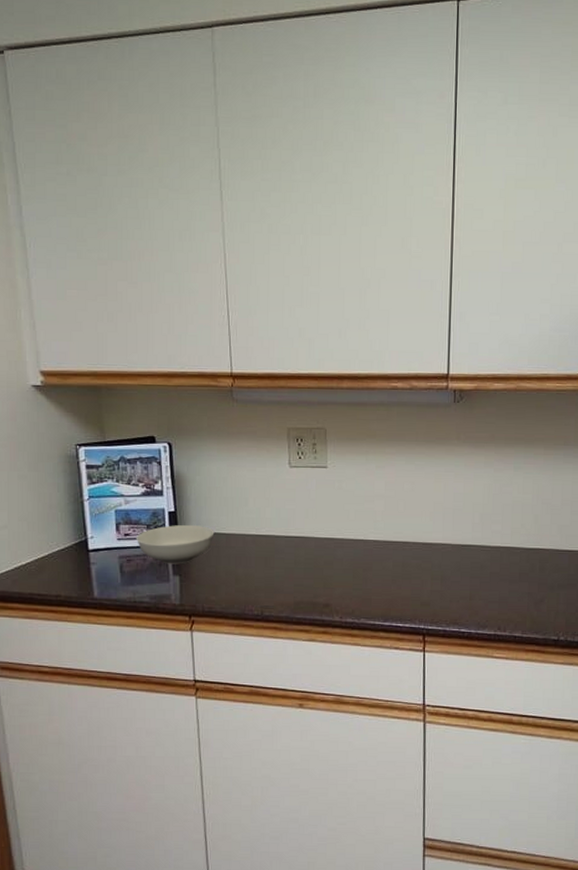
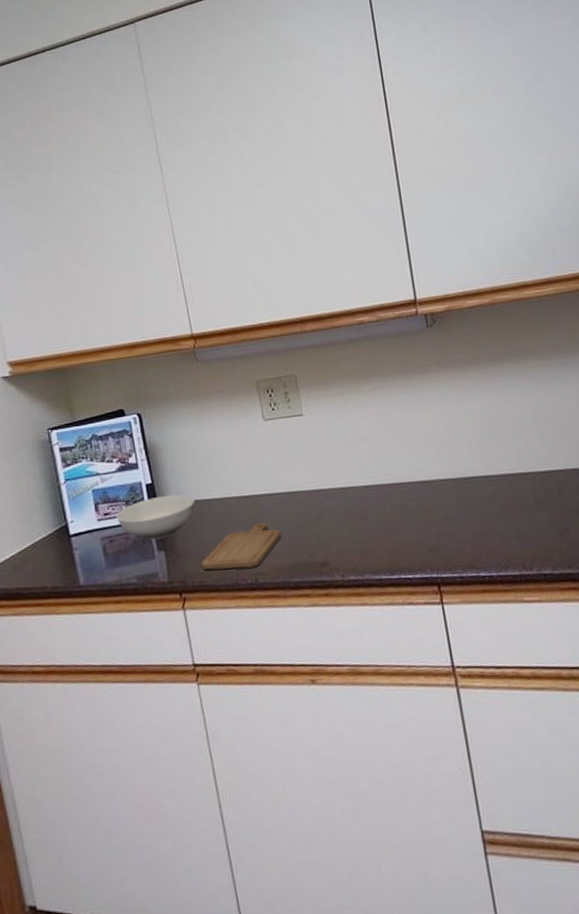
chopping board: none [213,562,292,601] -> present [201,523,282,570]

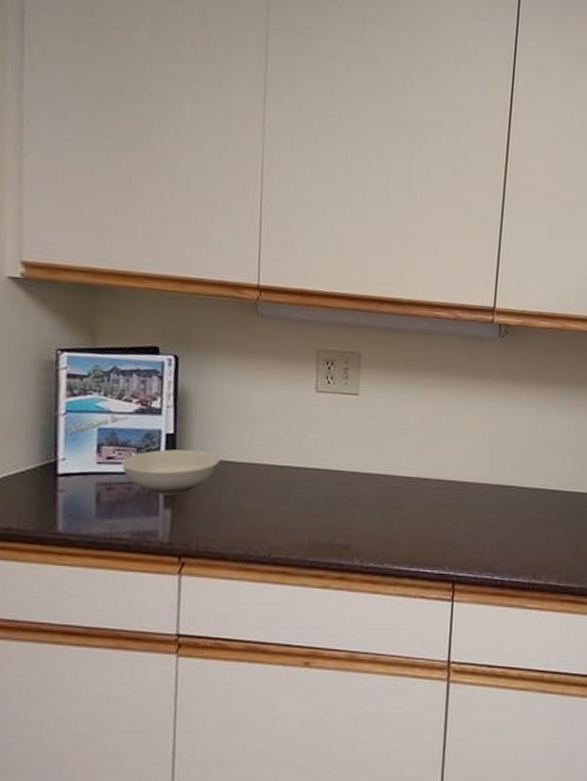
chopping board: present [201,523,282,570] -> none [211,496,308,540]

